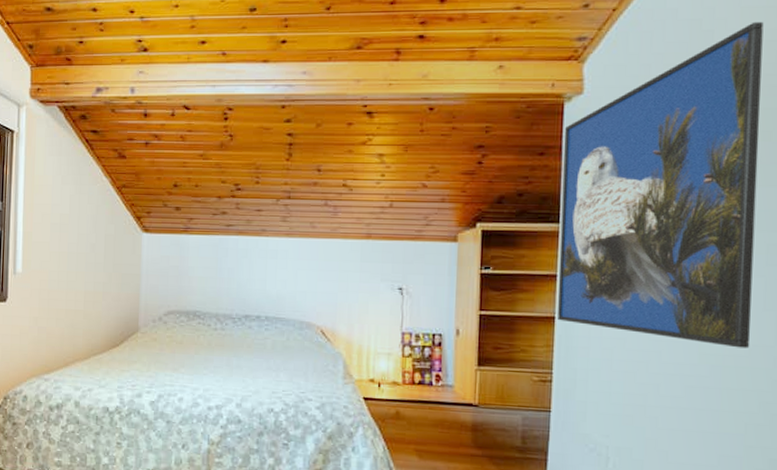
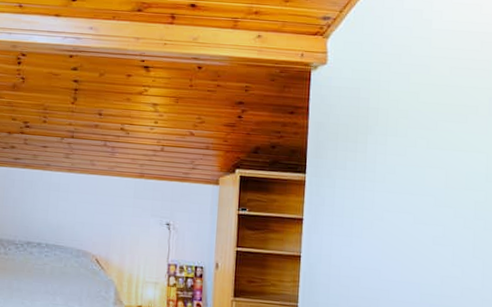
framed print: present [558,21,764,349] -> none [303,15,471,291]

